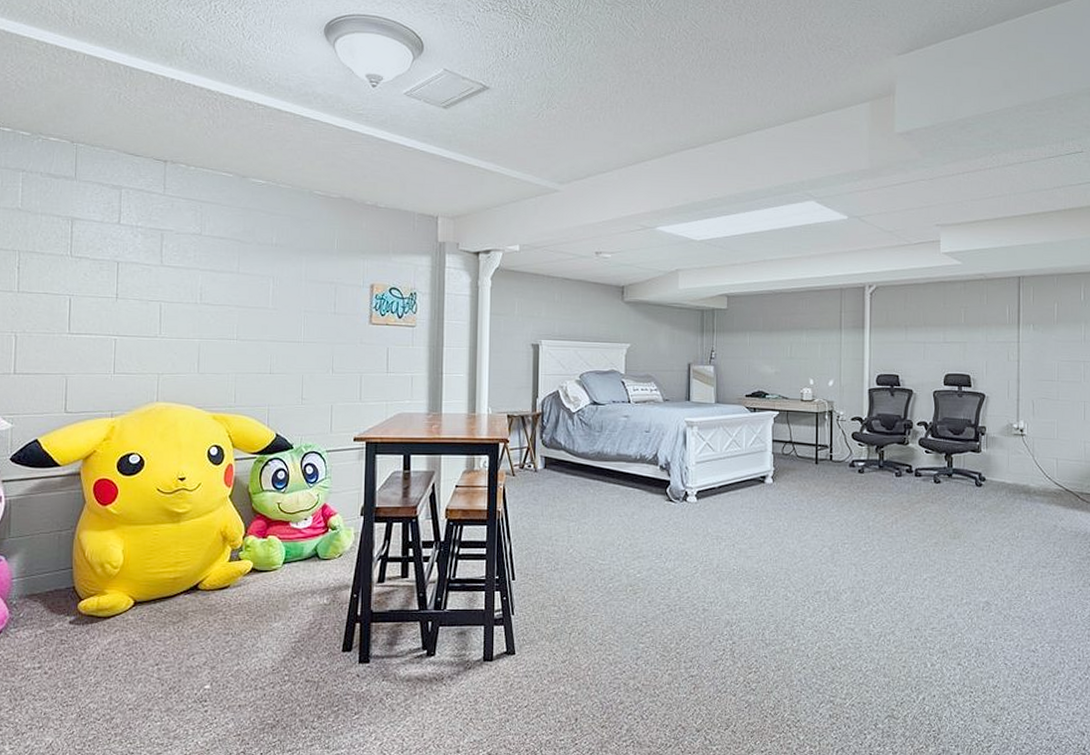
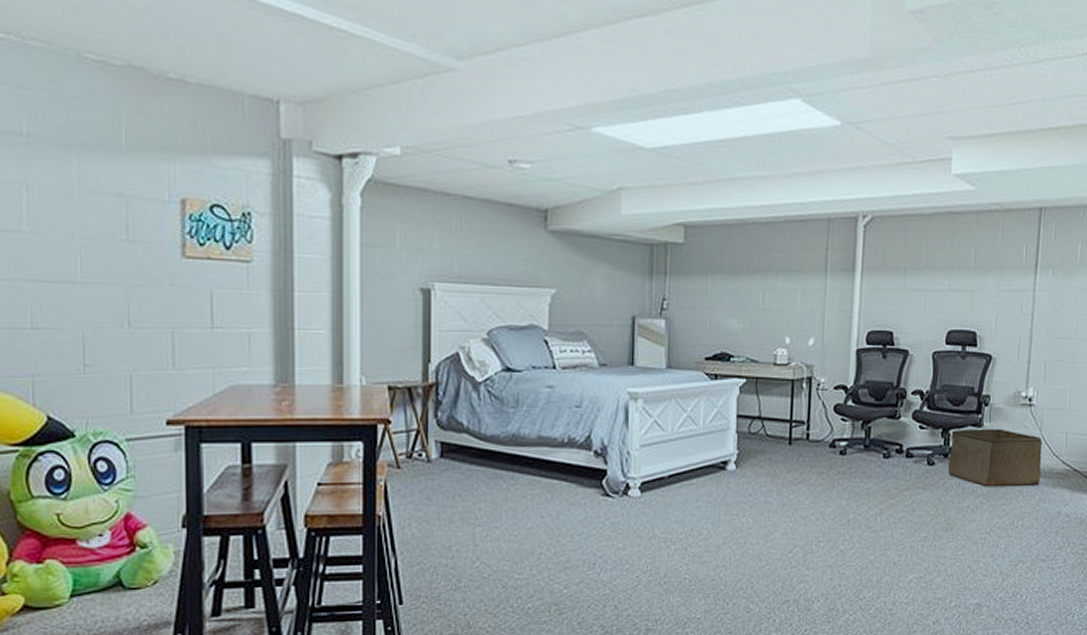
storage bin: none [952,454,1036,503] -> present [947,428,1043,487]

